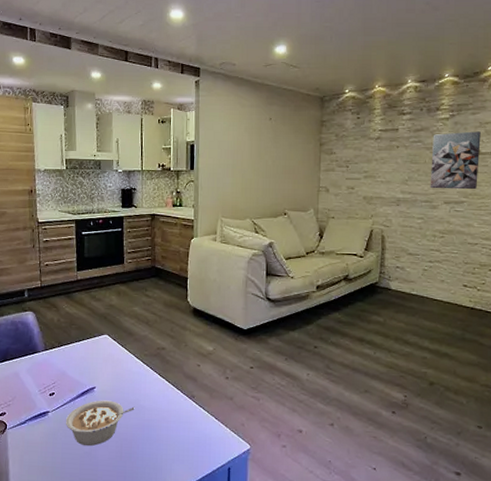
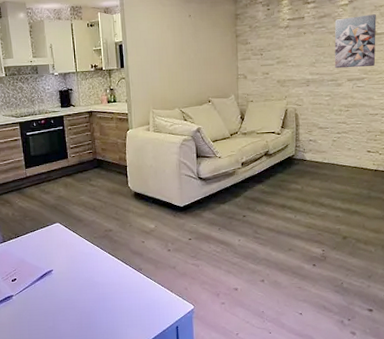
legume: present [65,400,135,446] -> none [28,280,90,321]

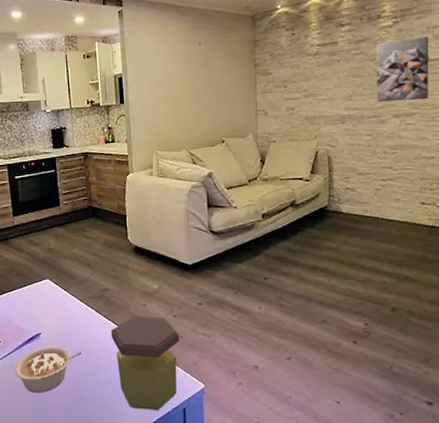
legume: none [28,280,90,321] -> present [13,346,83,393]
jar: none [114,251,173,330] -> present [111,316,179,411]

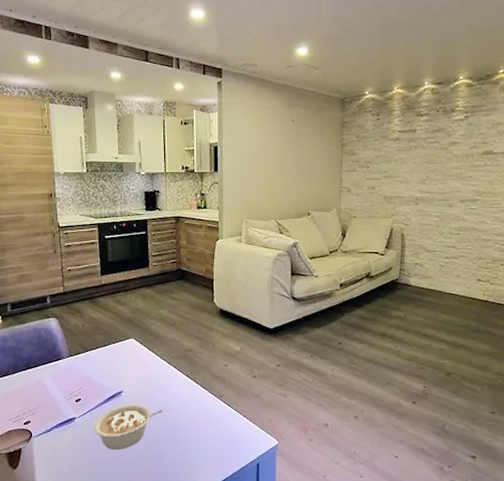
jar: present [111,316,179,411] -> none [192,375,257,466]
wall art: present [376,37,429,103] -> none [446,132,493,188]

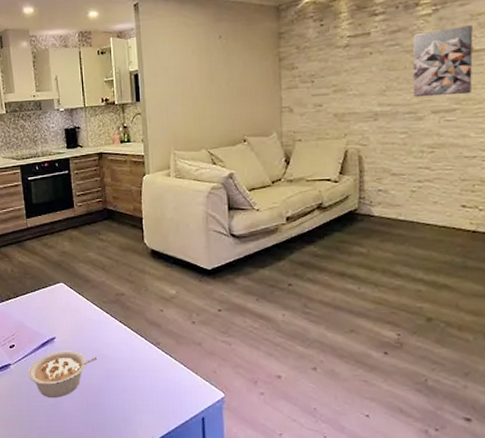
wall art: none [446,132,493,188] -> present [412,25,473,98]

